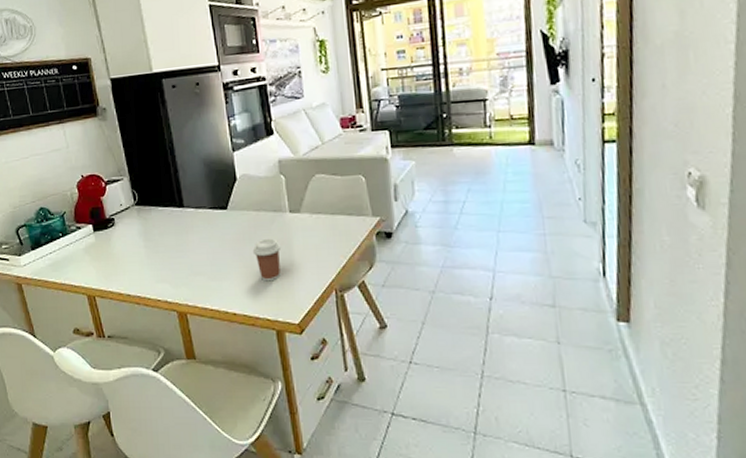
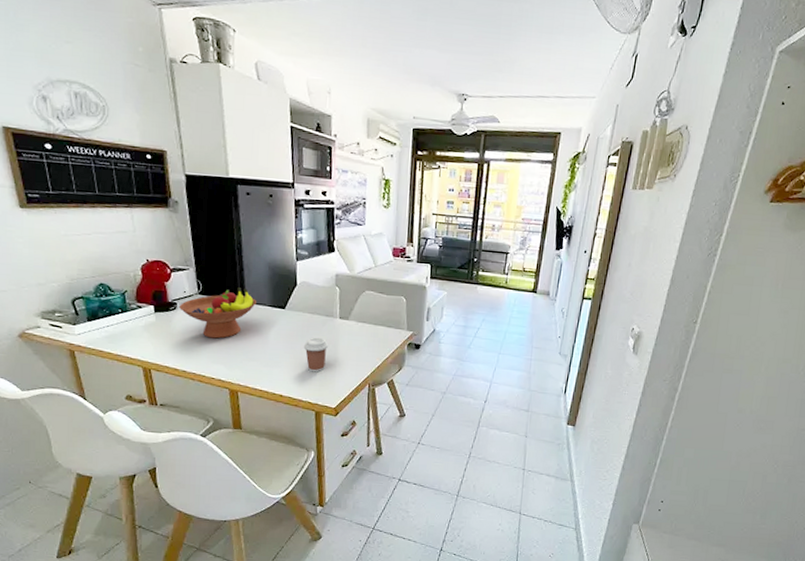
fruit bowl: none [116,190,195,254] -> present [178,286,256,339]

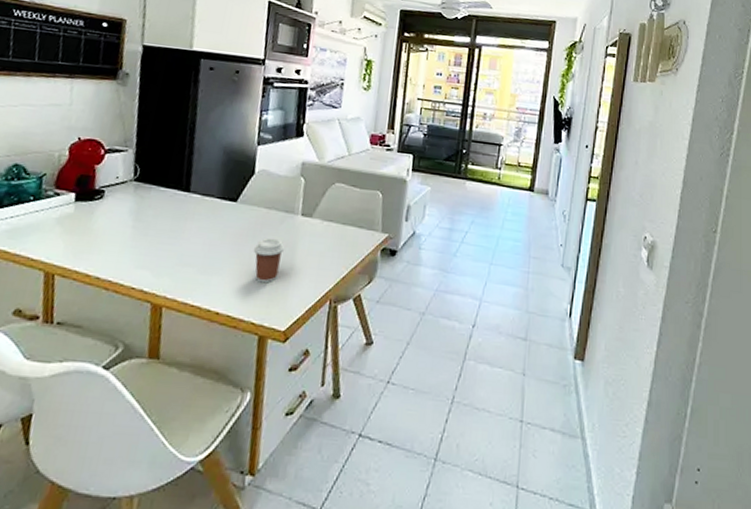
fruit bowl: present [178,286,256,339] -> none [106,173,203,237]

